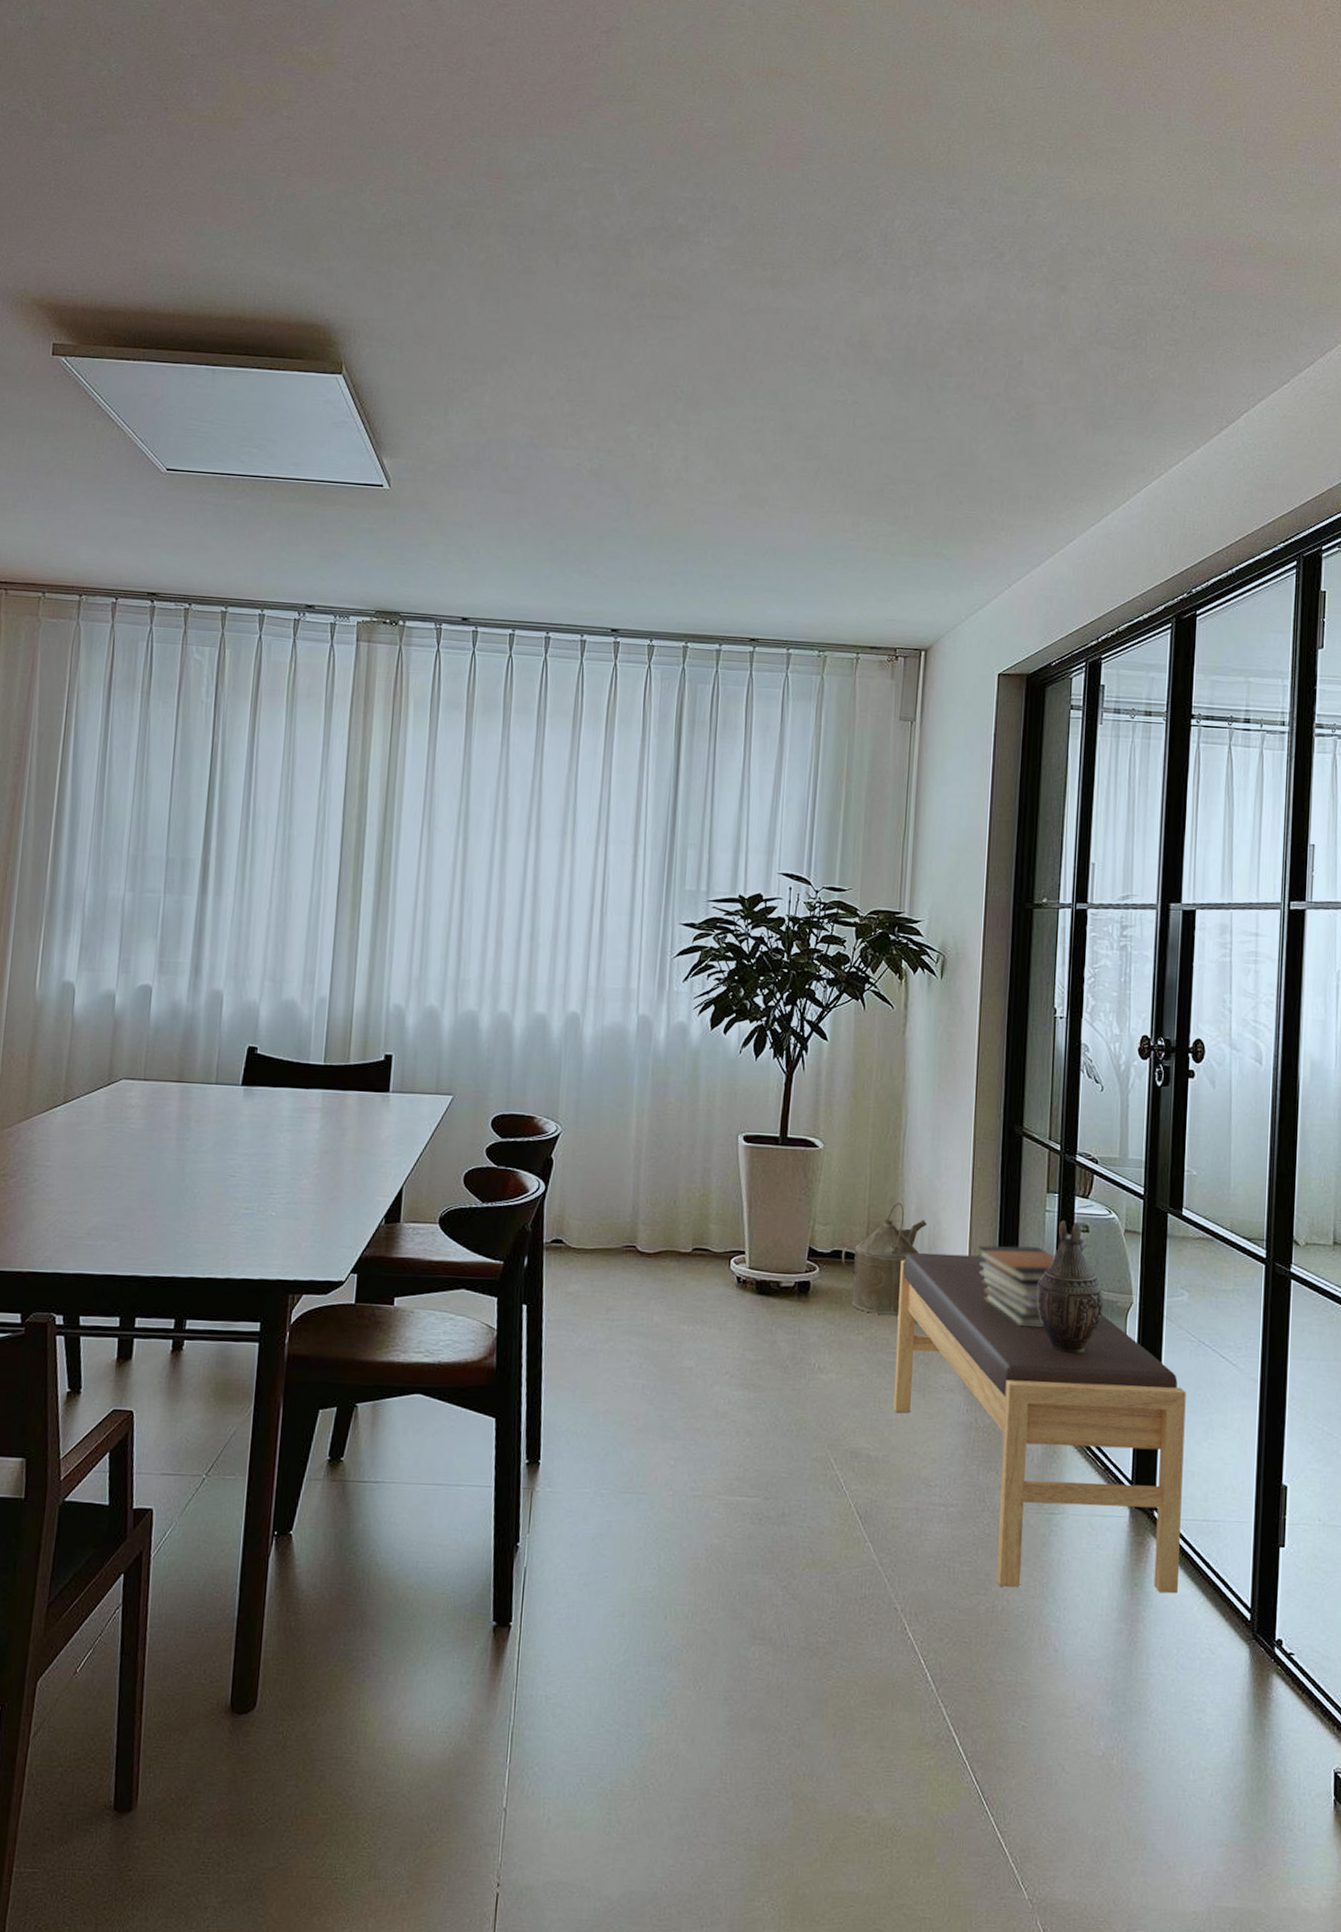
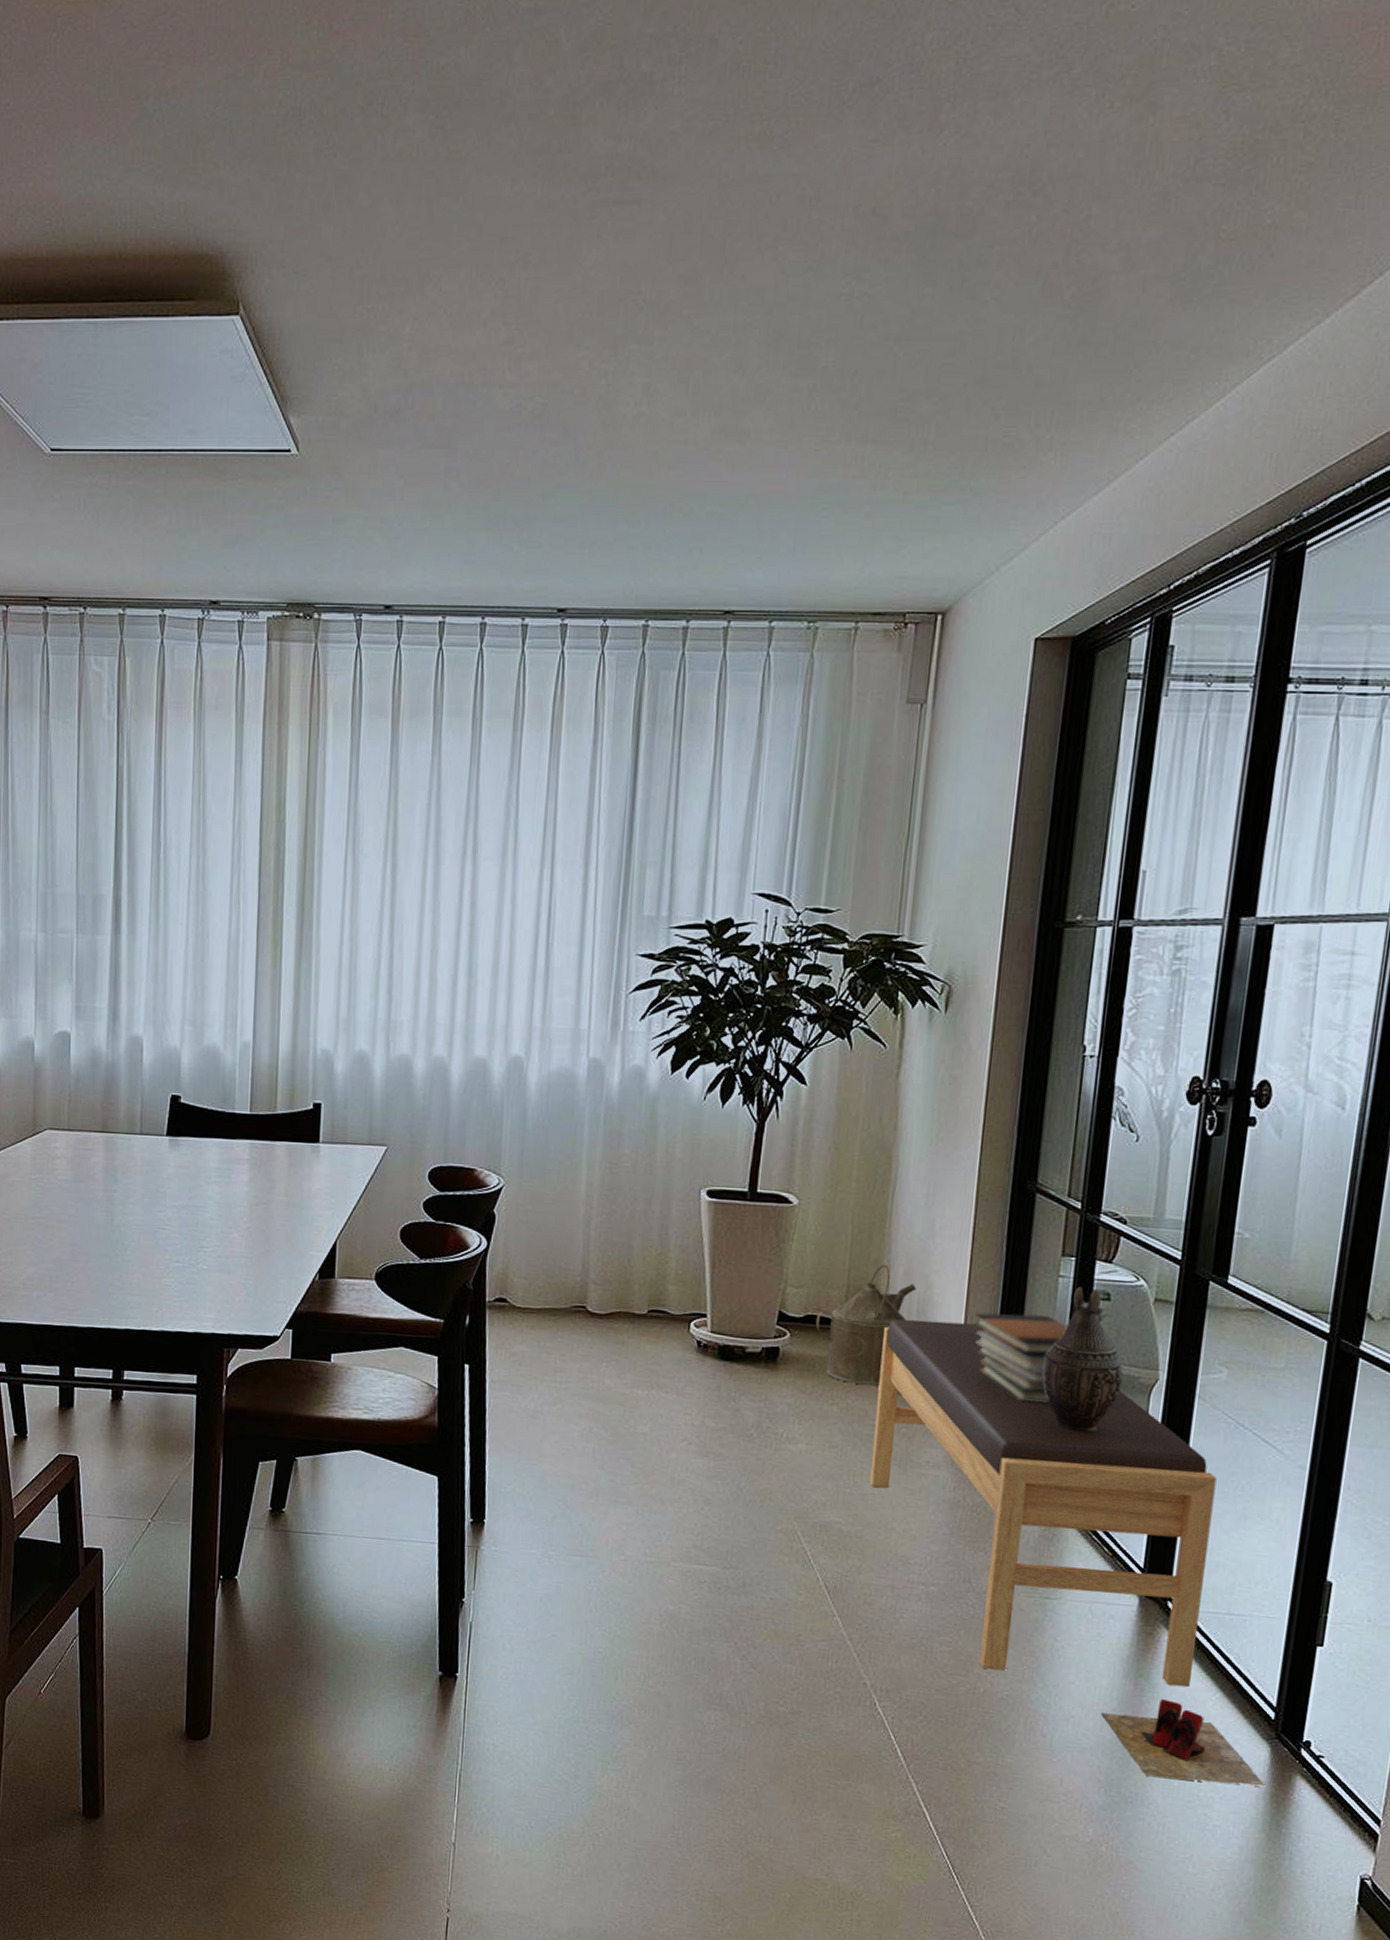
slippers: none [1105,1607,1248,1688] -> present [1101,1699,1266,1787]

